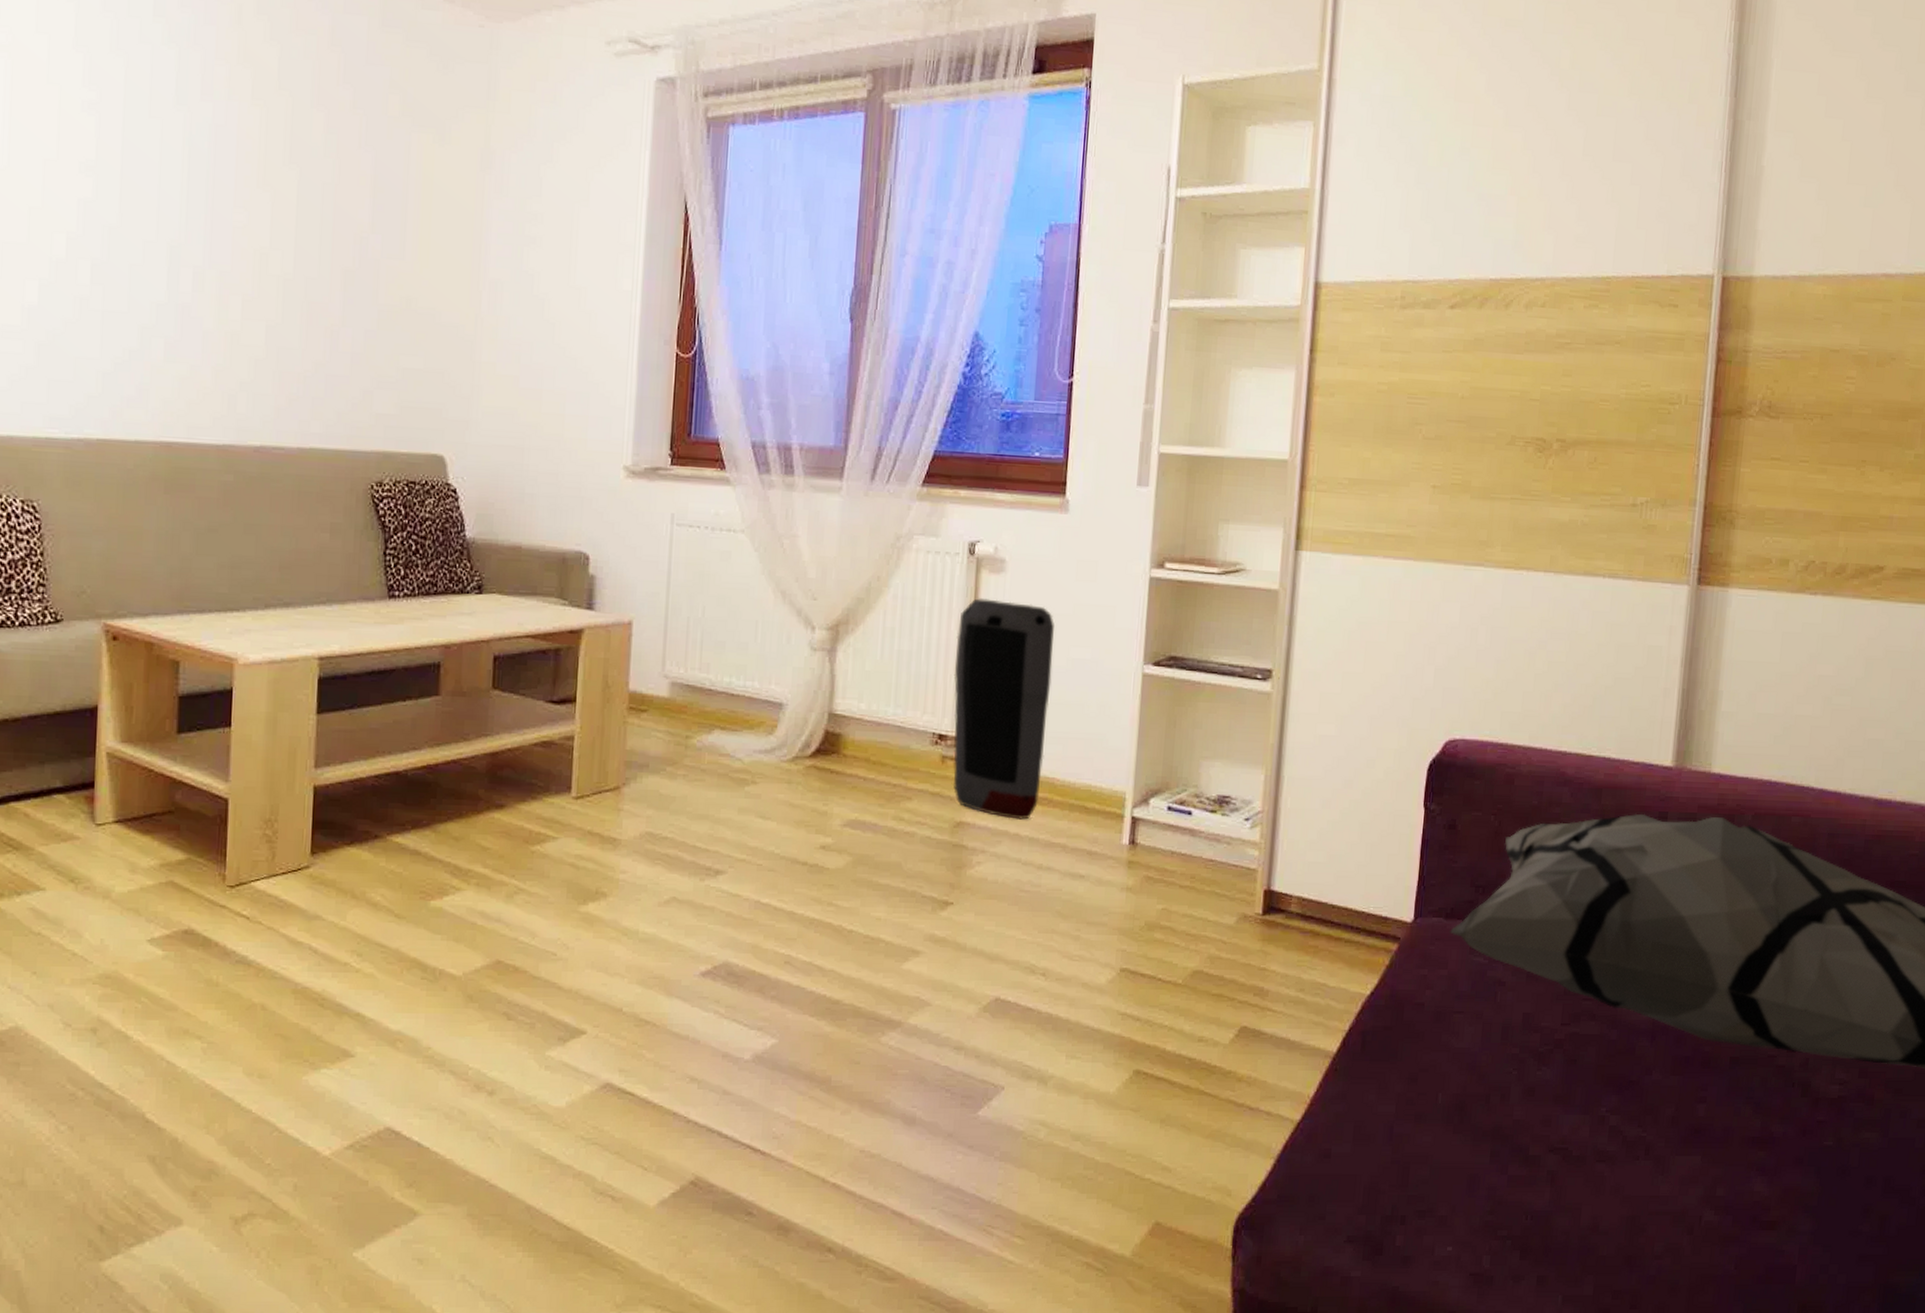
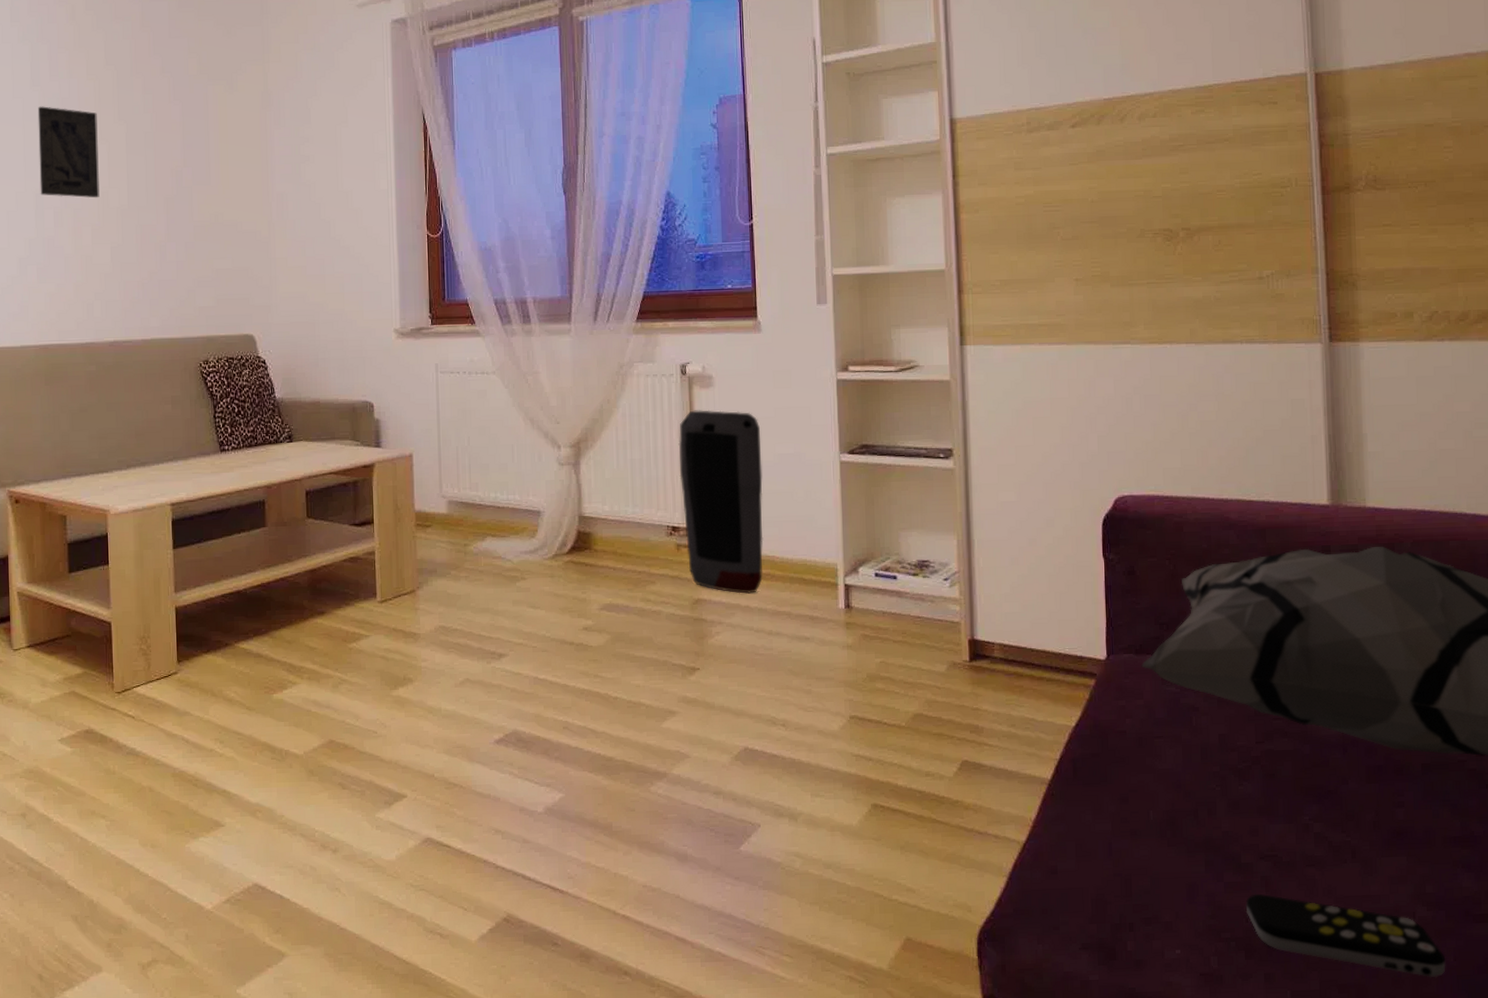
wall art: none [176,132,261,261] -> present [37,106,100,198]
remote control: none [1527,1189,1726,1287] -> present [1246,893,1446,978]

